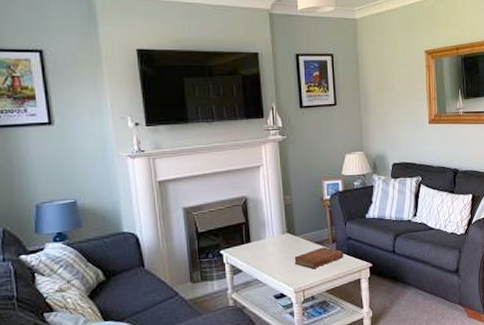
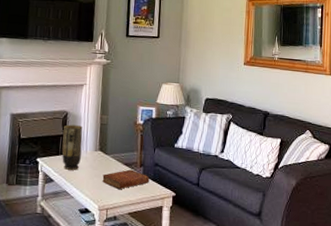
vase: none [245,210,269,258] -> present [62,124,83,170]

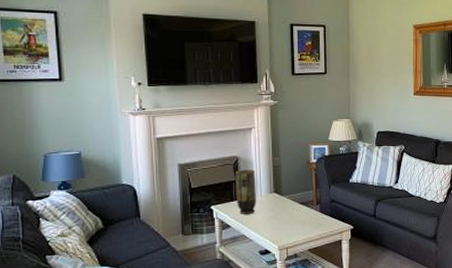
bible: present [102,169,150,189] -> none [280,208,327,228]

